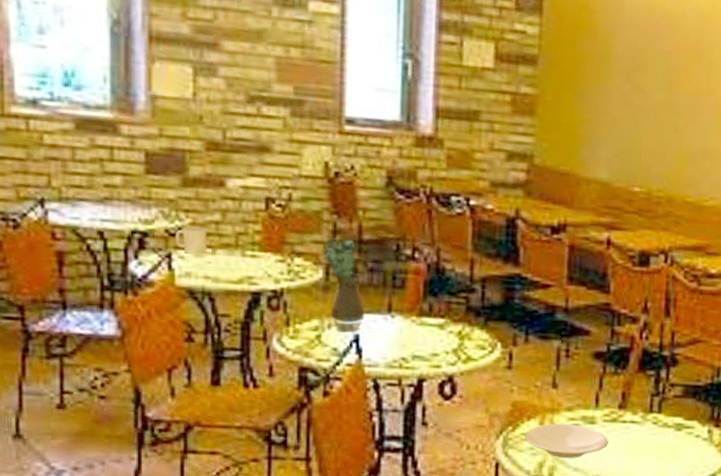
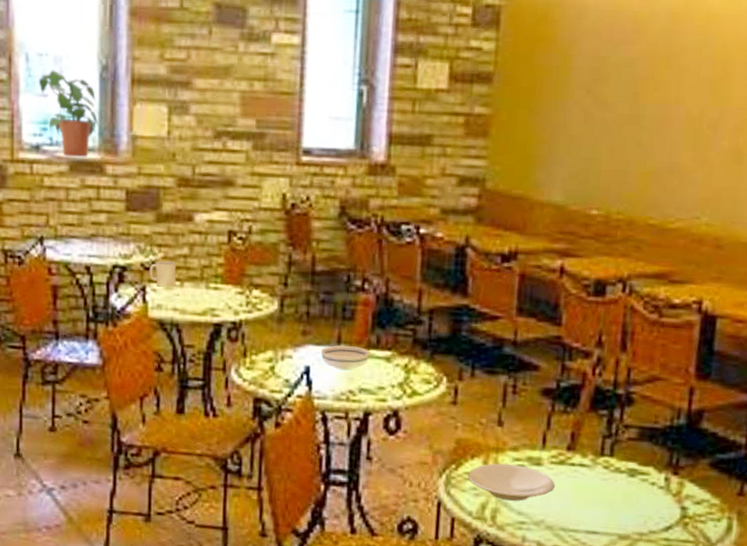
potted plant: none [33,18,109,116] -> present [38,69,98,158]
vase: present [323,234,365,333] -> none [278,265,316,365]
bowl: none [371,313,422,340] -> present [321,345,369,372]

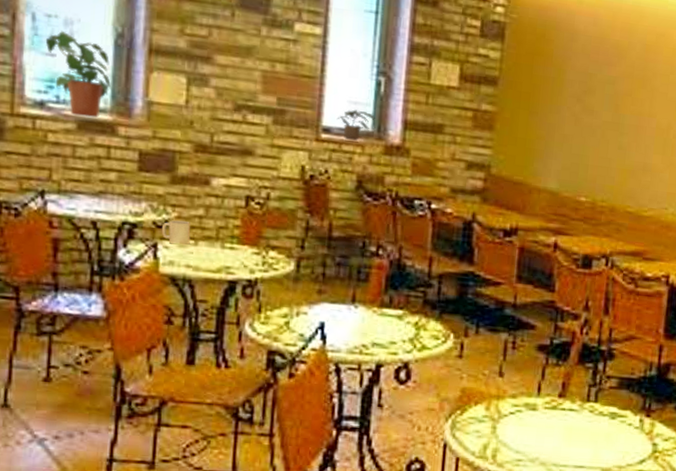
potted plant: none [317,126,358,161] -> present [337,109,375,141]
bowl: present [321,345,369,372] -> none [336,304,382,328]
saucer: present [467,463,556,501] -> none [471,409,549,442]

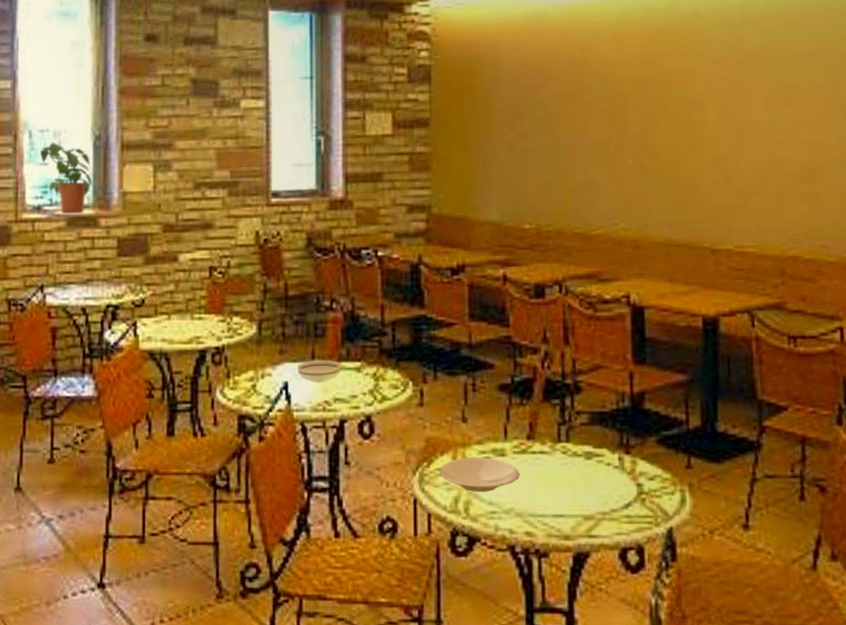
mug: present [161,220,191,246] -> none [139,298,164,321]
bowl: none [336,304,382,328] -> present [298,361,341,384]
potted plant: present [337,109,375,141] -> none [284,171,318,200]
saucer: none [471,409,549,442] -> present [439,458,521,492]

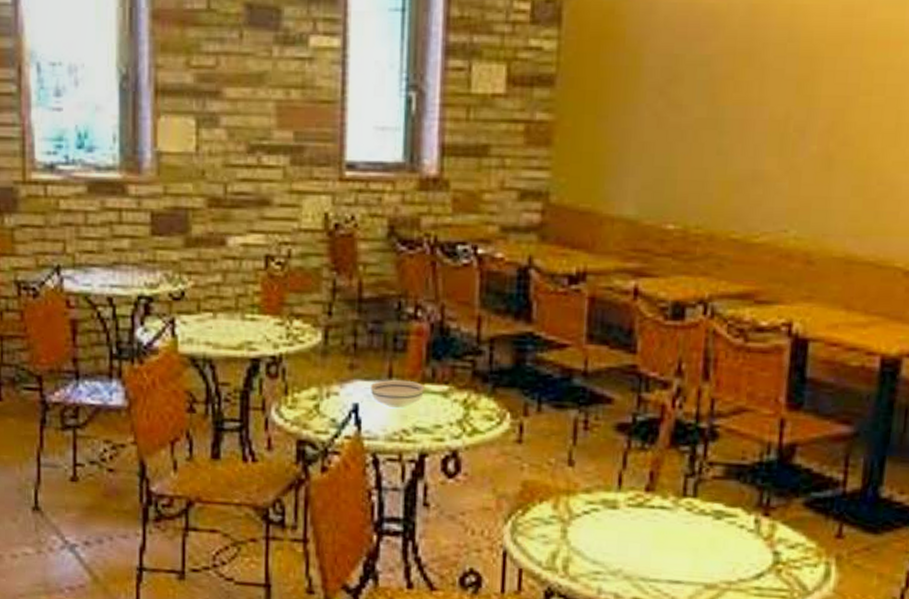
potted plant: present [40,141,92,215] -> none [51,79,118,178]
saucer: present [439,458,521,492] -> none [535,507,634,549]

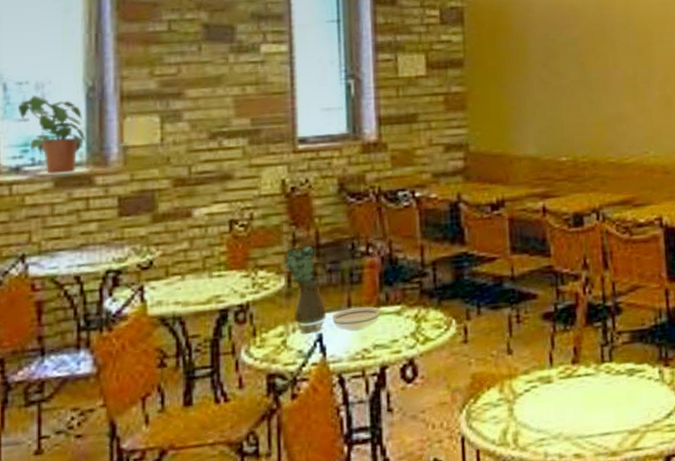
potted plant: none [51,79,118,178] -> present [17,95,85,175]
vase: none [322,292,364,402] -> present [284,244,326,334]

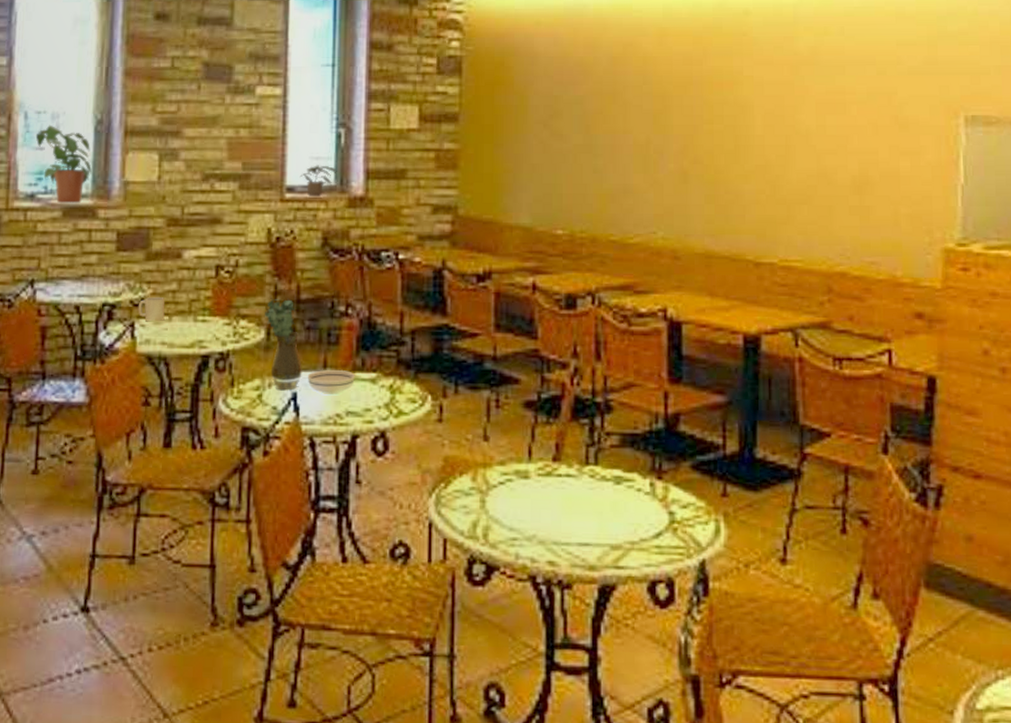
mug: none [146,258,177,284] -> present [138,297,165,322]
potted plant: none [311,115,349,146] -> present [300,165,337,196]

